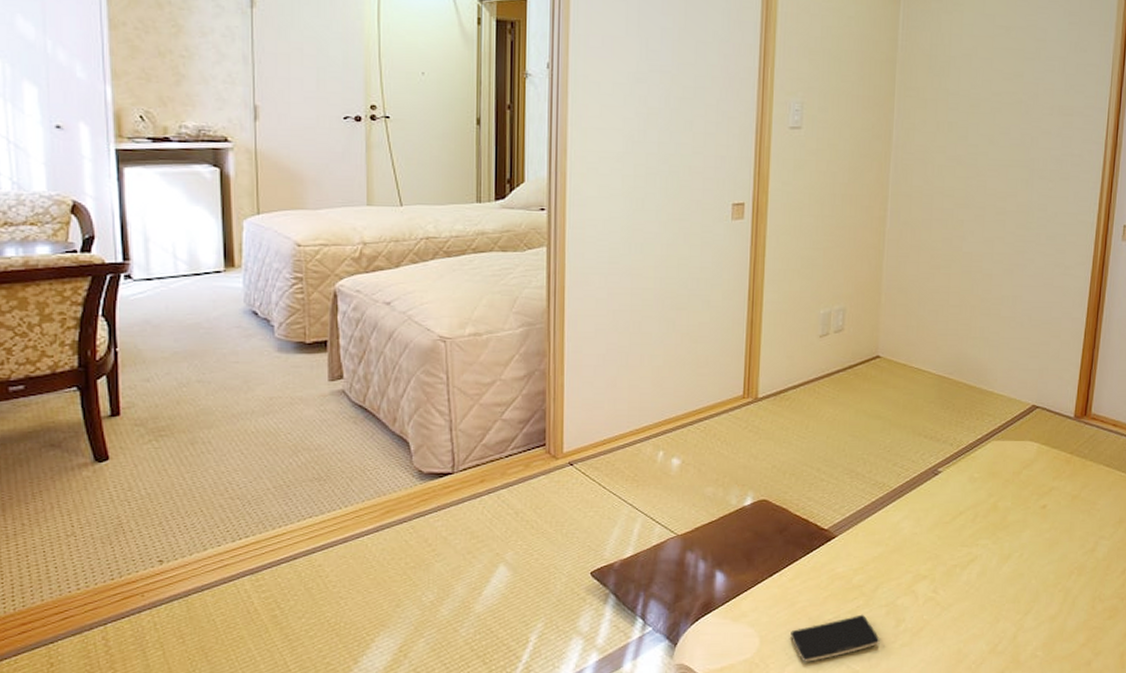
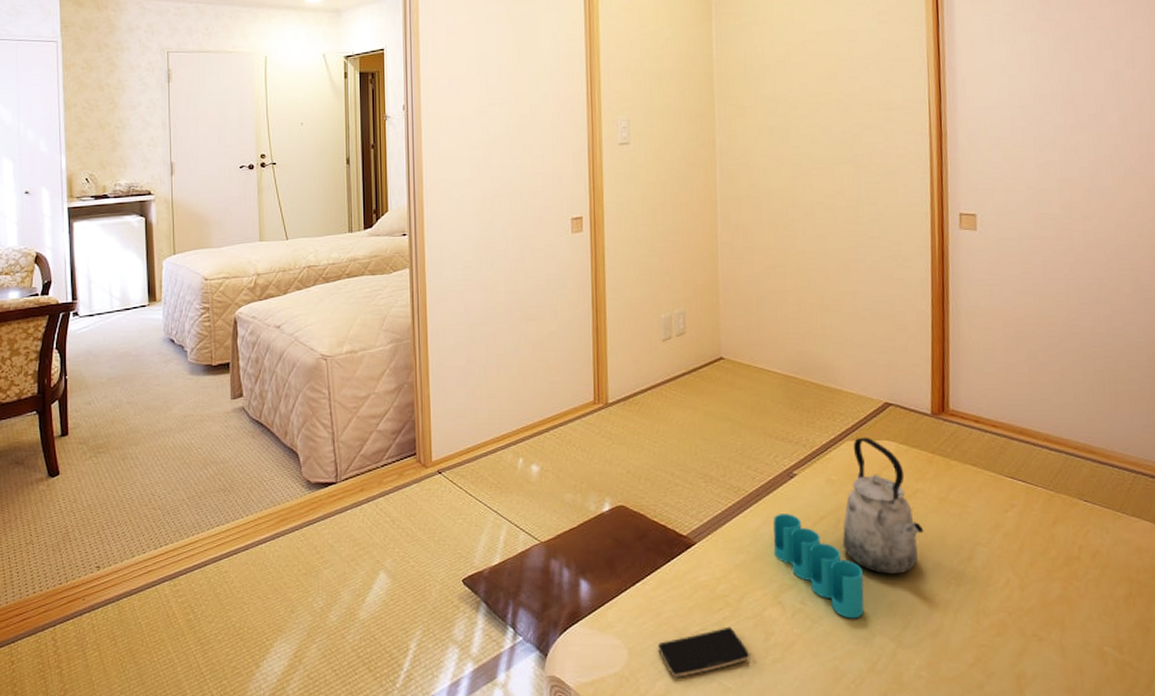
pen holder: none [912,509,994,606] -> present [773,513,864,619]
kettle: none [979,437,1055,566] -> present [843,437,924,575]

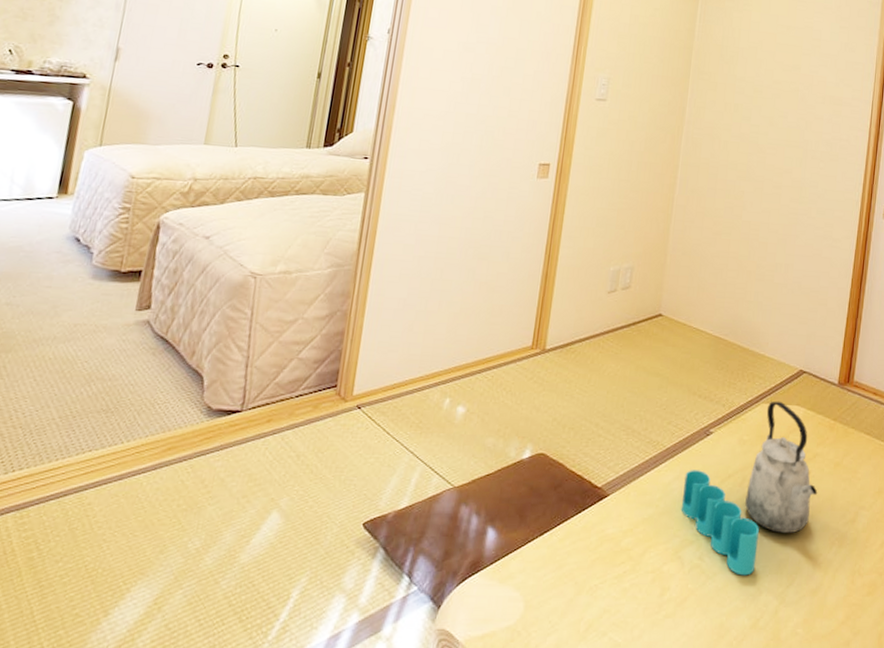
smartphone: present [658,626,750,677] -> none [555,580,644,632]

